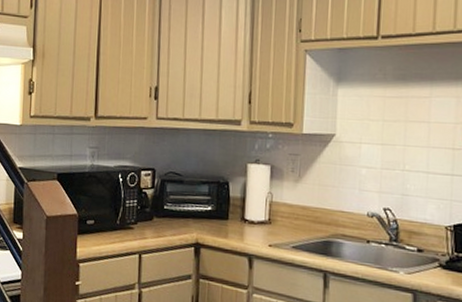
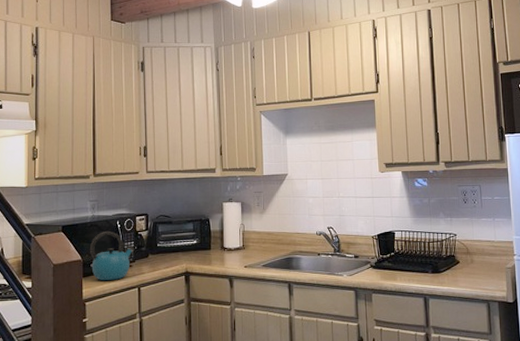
kettle: none [87,184,138,242] -> present [90,230,135,280]

